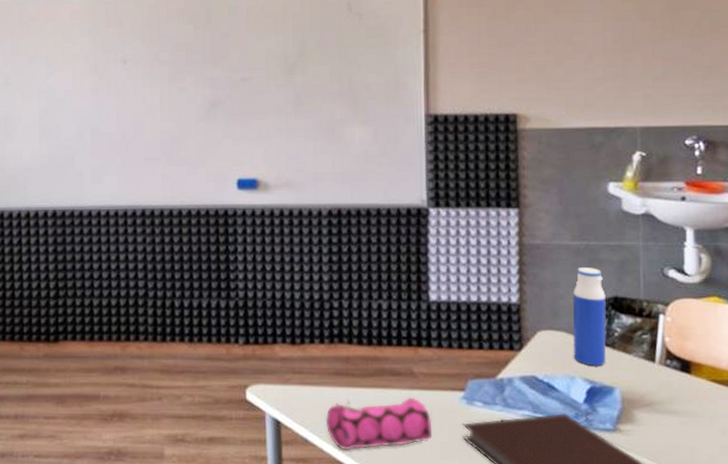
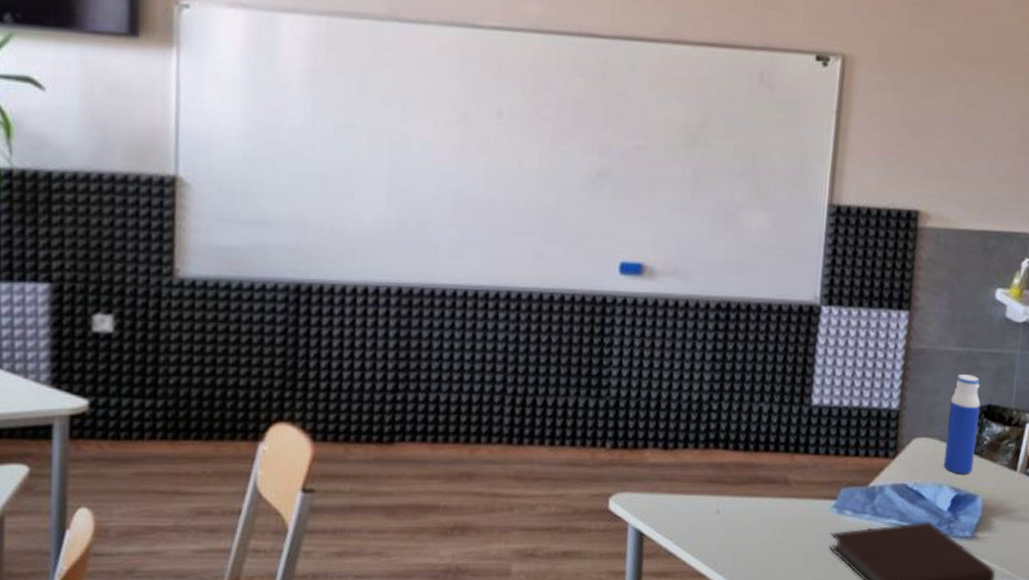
pencil case: present [325,397,433,451] -> none [691,506,801,563]

